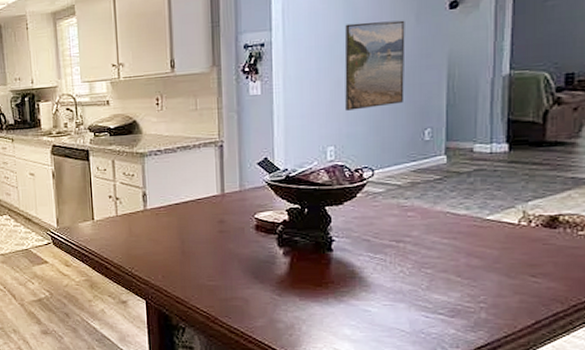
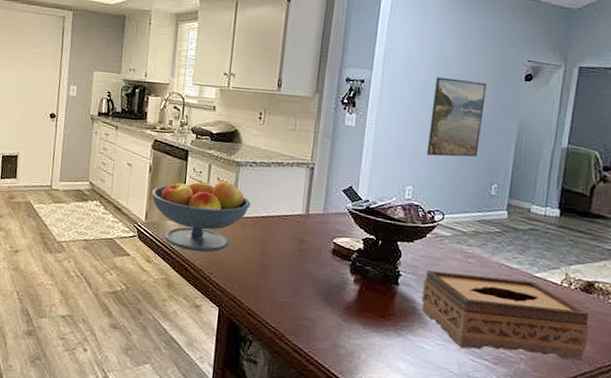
fruit bowl: none [58,173,162,249] -> present [151,179,251,252]
tissue box: none [359,225,558,305] -> present [421,270,590,361]

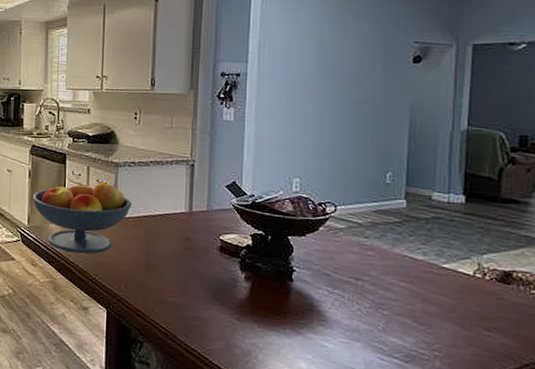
tissue box: present [421,270,590,361] -> none [319,265,511,358]
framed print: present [427,77,487,157] -> none [312,65,372,146]

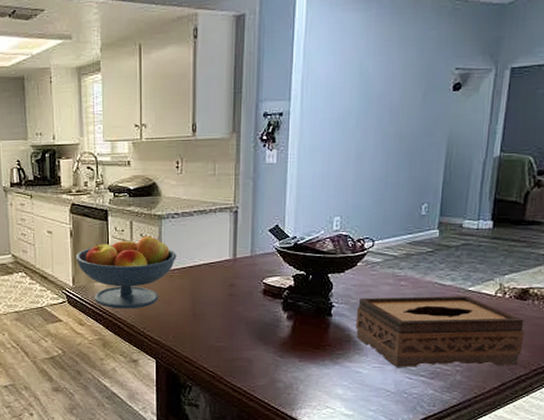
tissue box: none [319,265,511,358] -> present [355,295,525,367]

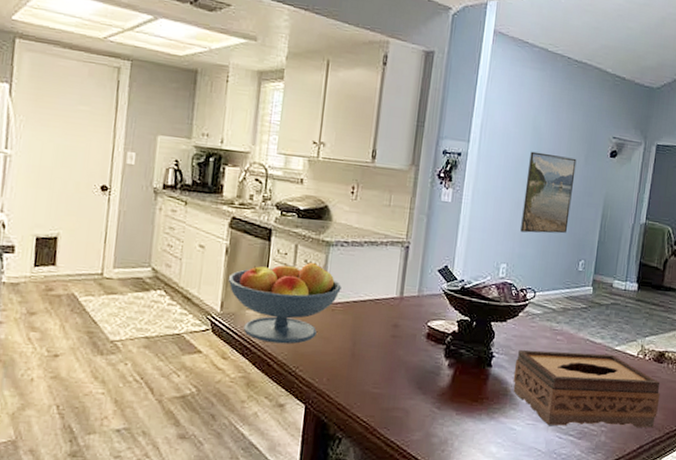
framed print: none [353,98,413,183] -> present [520,151,577,234]

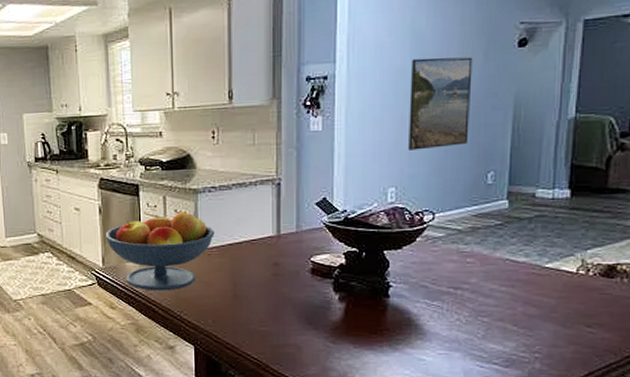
tissue box: present [513,350,661,428] -> none [416,273,614,354]

